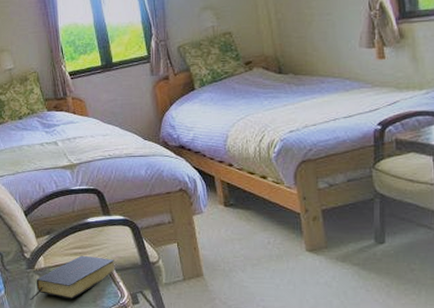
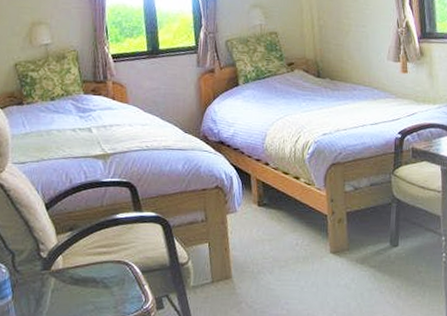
bible: present [30,255,115,300] -> none [42,255,142,307]

